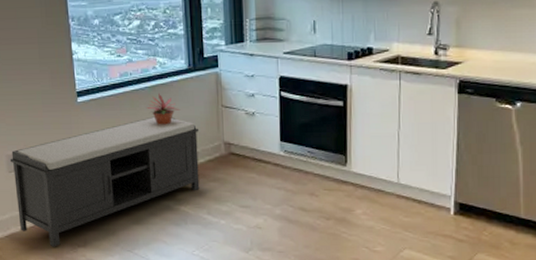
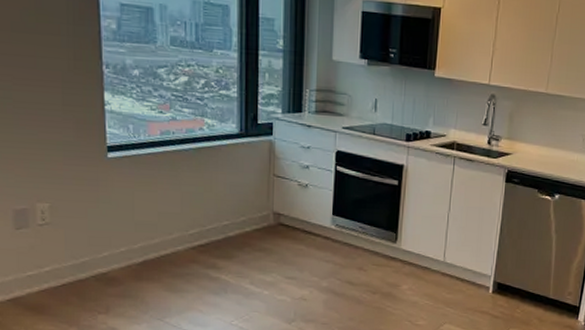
bench: present [9,116,200,247] -> none [17,180,247,314]
potted plant: present [147,93,181,125] -> none [190,156,228,190]

